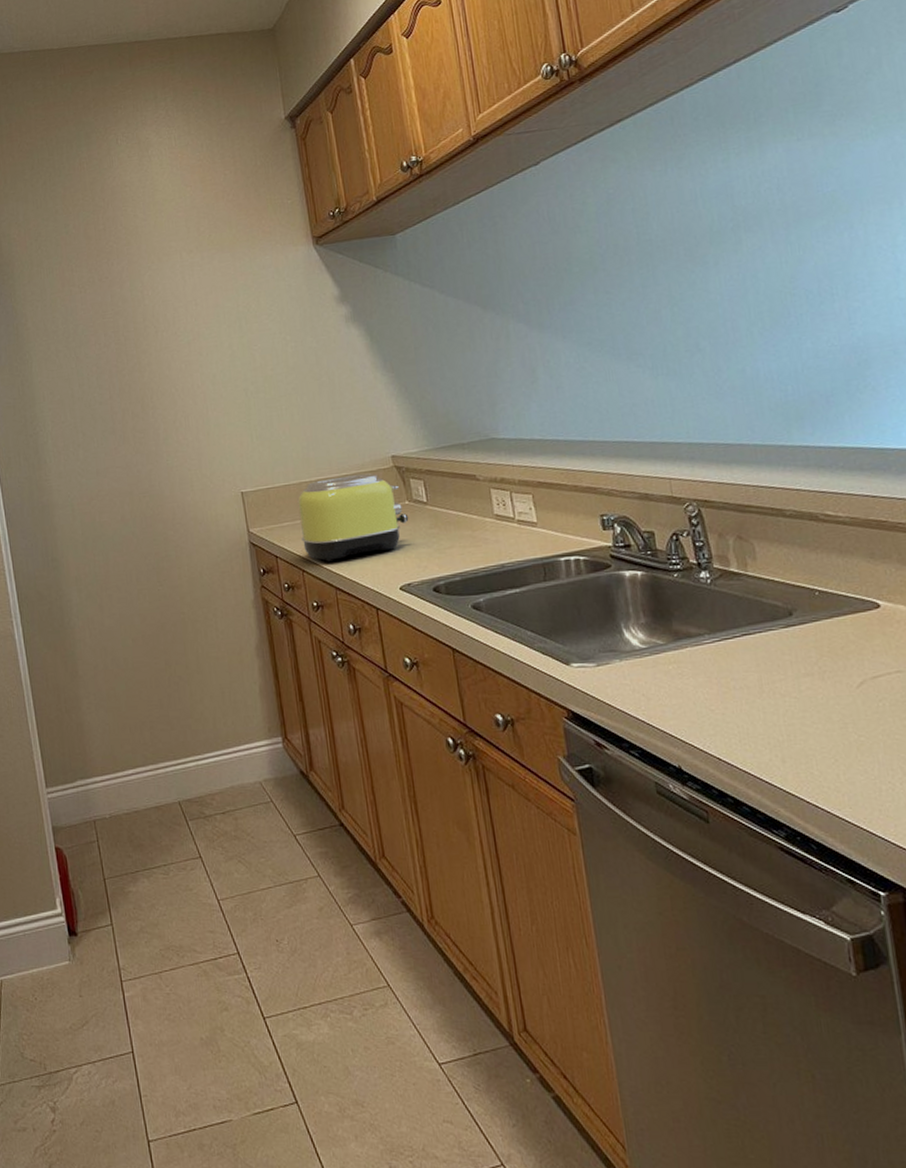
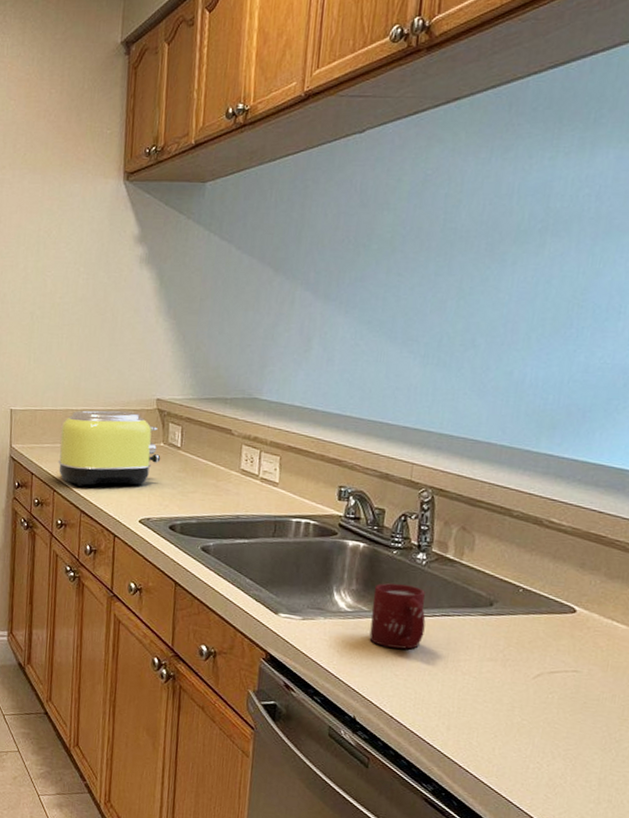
cup: none [664,608,730,681] -> present [369,583,426,650]

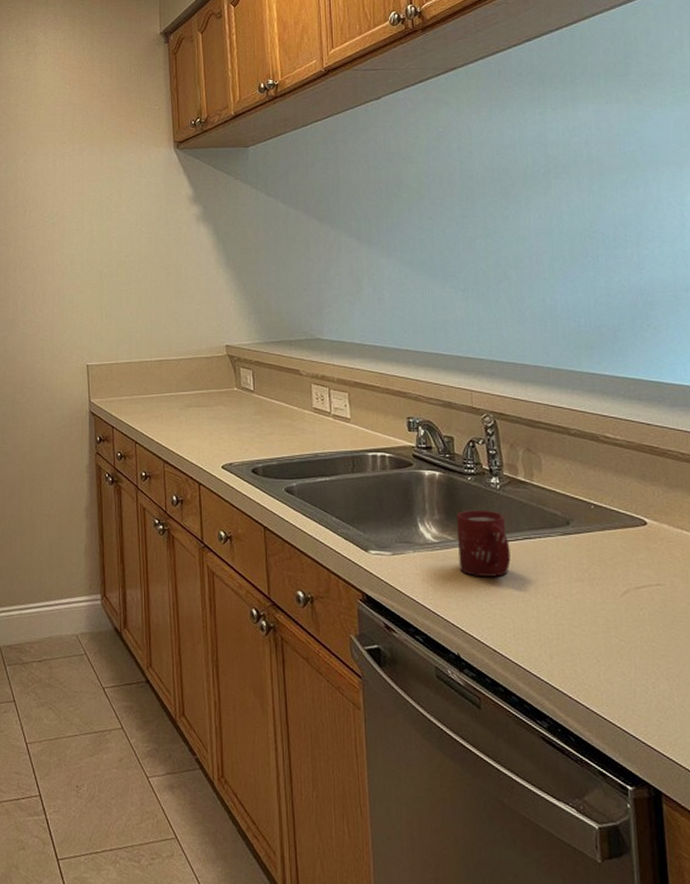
toaster: present [58,410,161,487] -> none [137,358,236,436]

